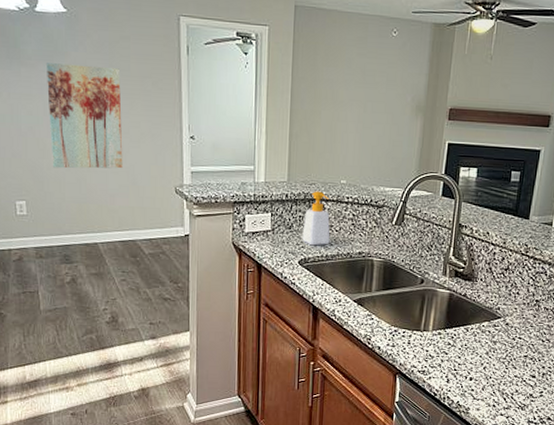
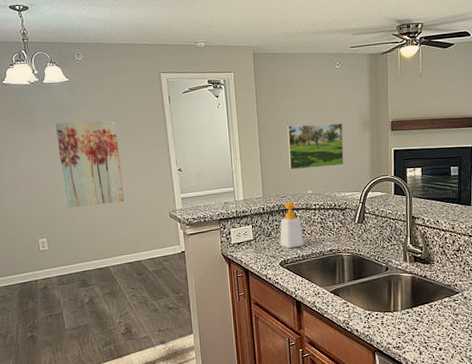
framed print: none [322,99,392,155] -> present [287,123,344,170]

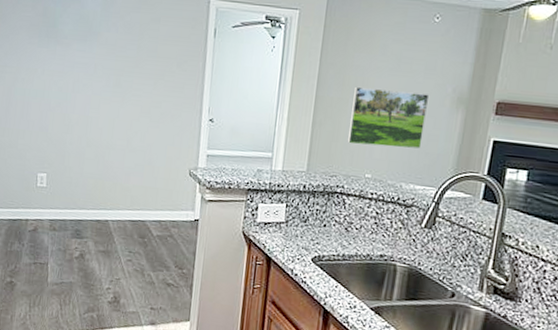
wall art: present [55,121,125,208] -> none [74,42,147,148]
soap bottle: present [280,202,304,249] -> none [317,183,352,244]

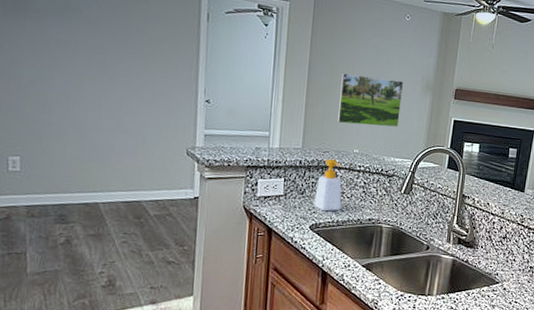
soap bottle: none [317,183,352,244] -> present [314,158,343,212]

